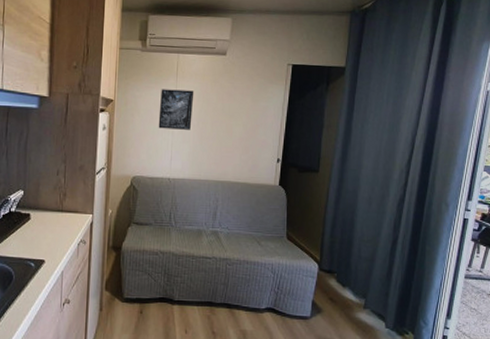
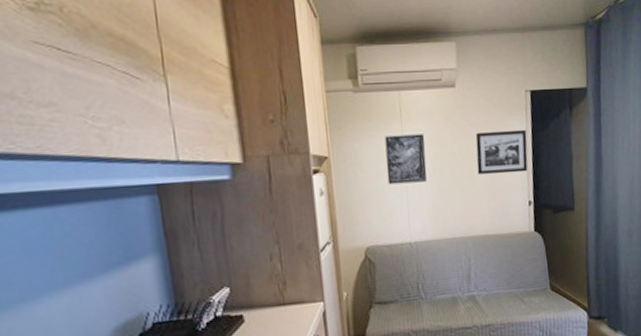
picture frame: none [235,95,284,133] -> present [475,129,528,175]

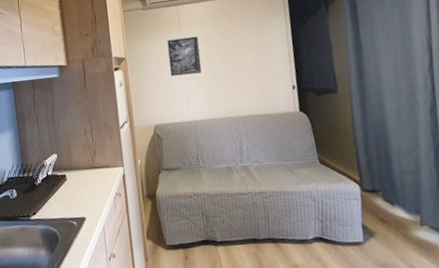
picture frame: present [475,129,528,175] -> none [241,26,290,65]

